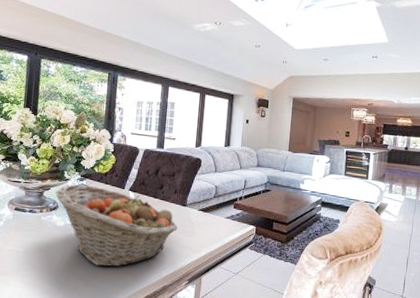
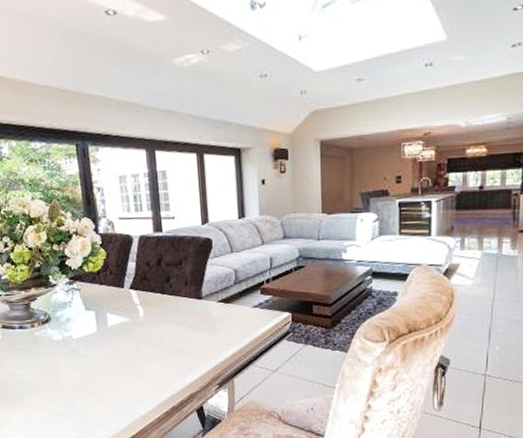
fruit basket: present [55,184,178,267] -> none [44,288,196,381]

